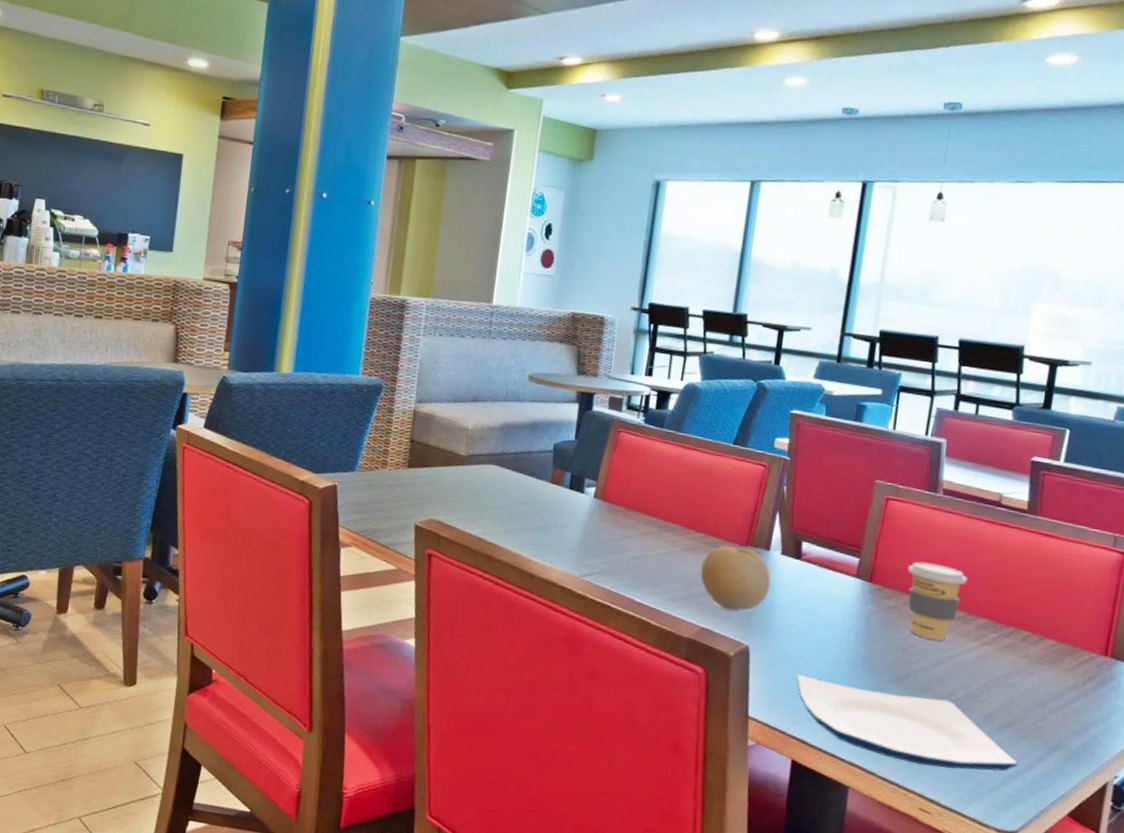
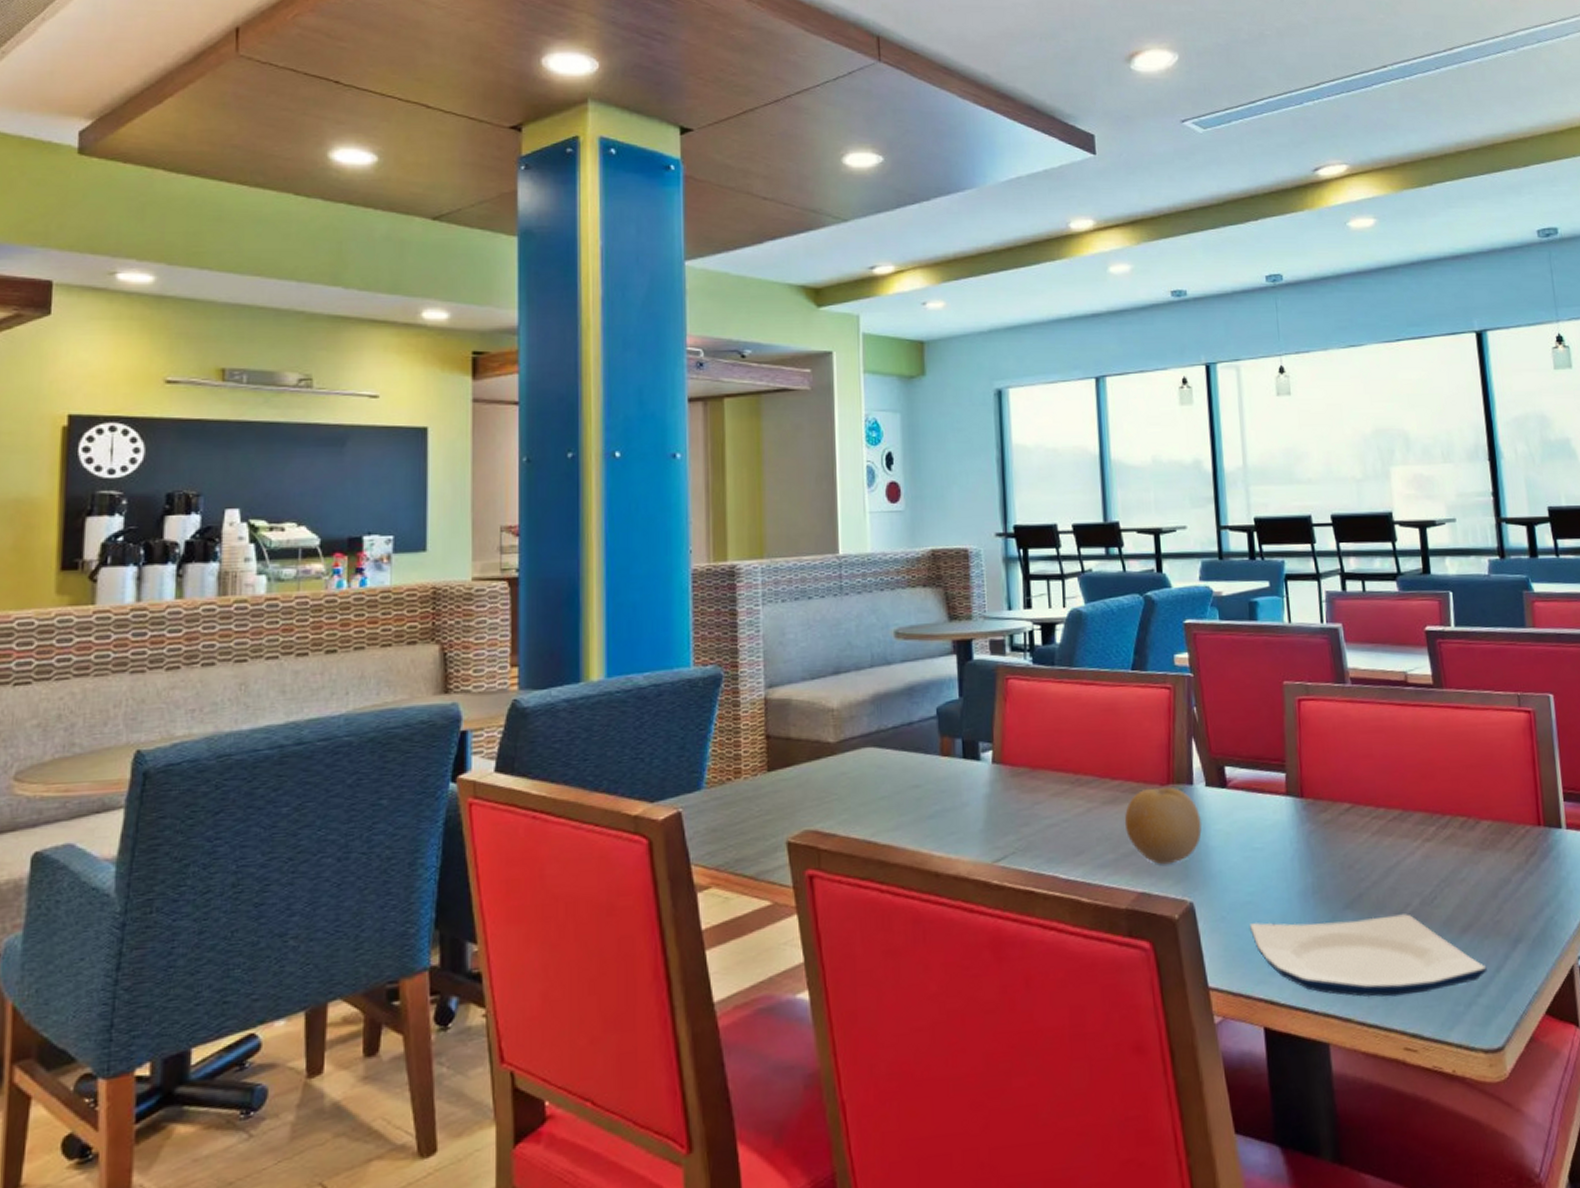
coffee cup: present [907,561,968,640] -> none [1335,762,1395,848]

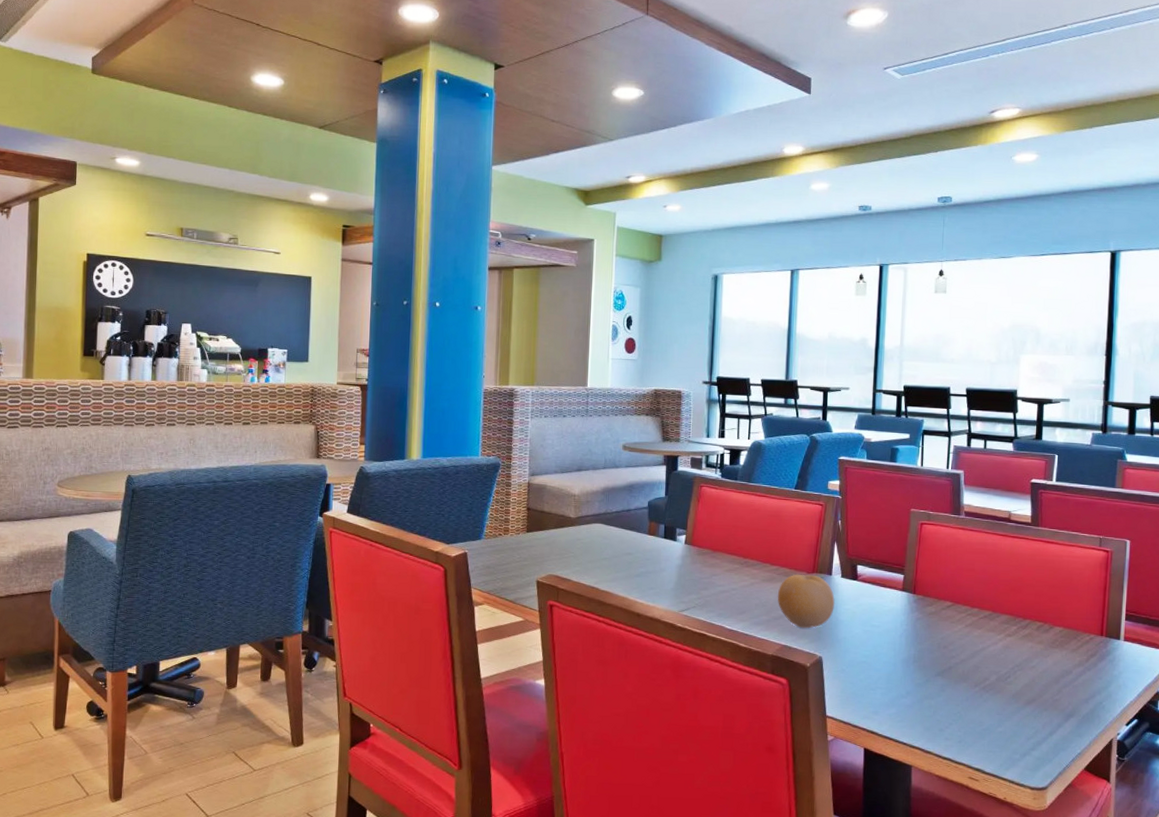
plate: present [1250,914,1487,998] -> none [862,677,1042,742]

